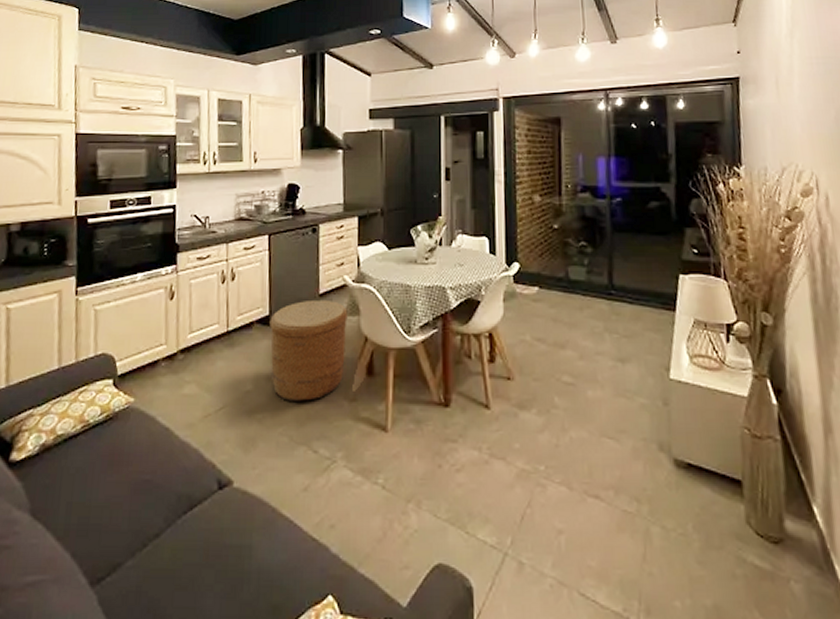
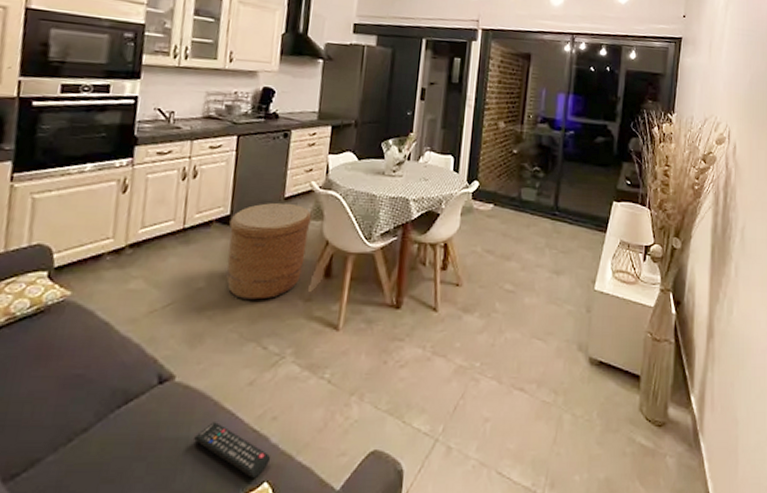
remote control: none [257,529,333,592] -> present [194,422,271,479]

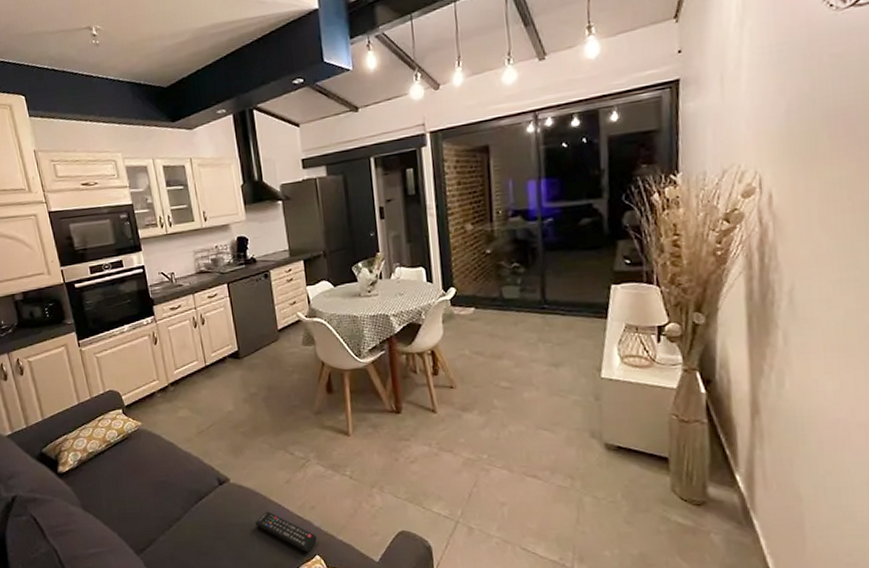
basket: present [227,202,312,300] -> none [239,334,307,417]

